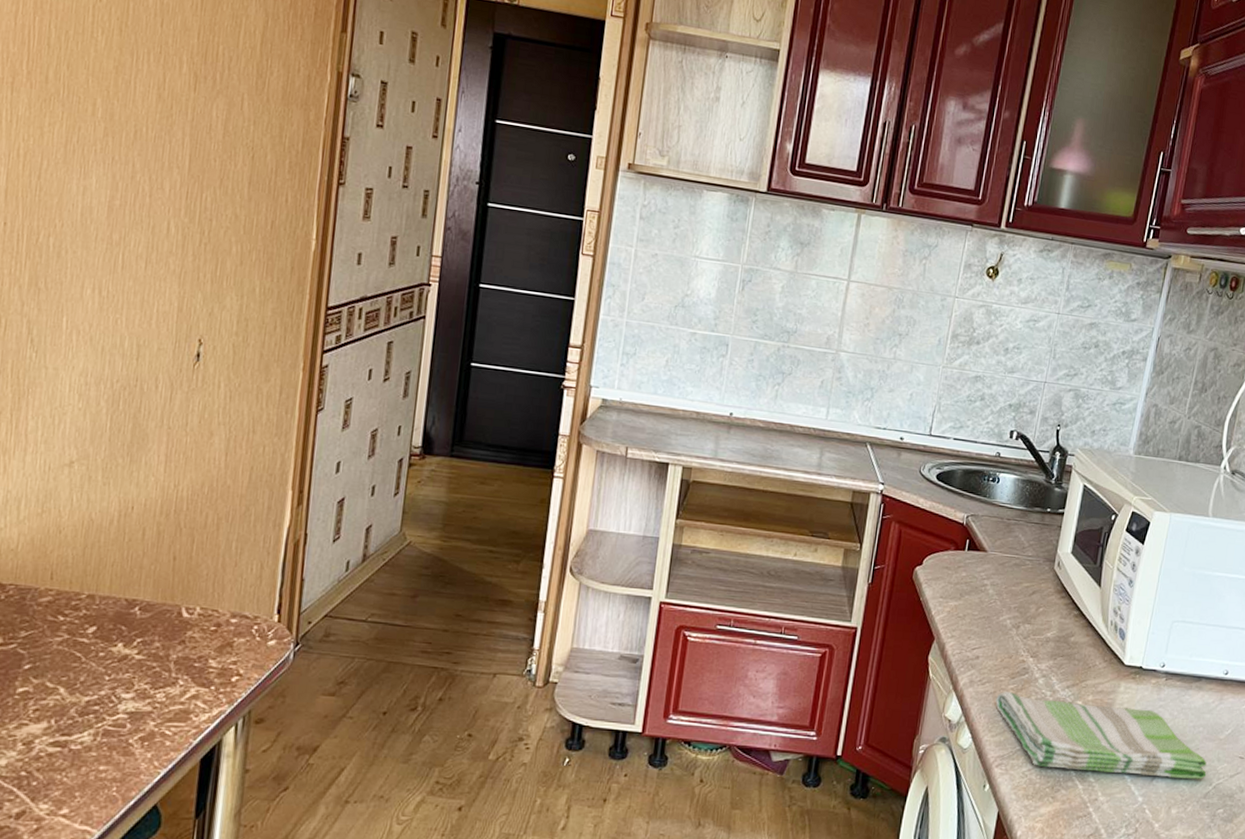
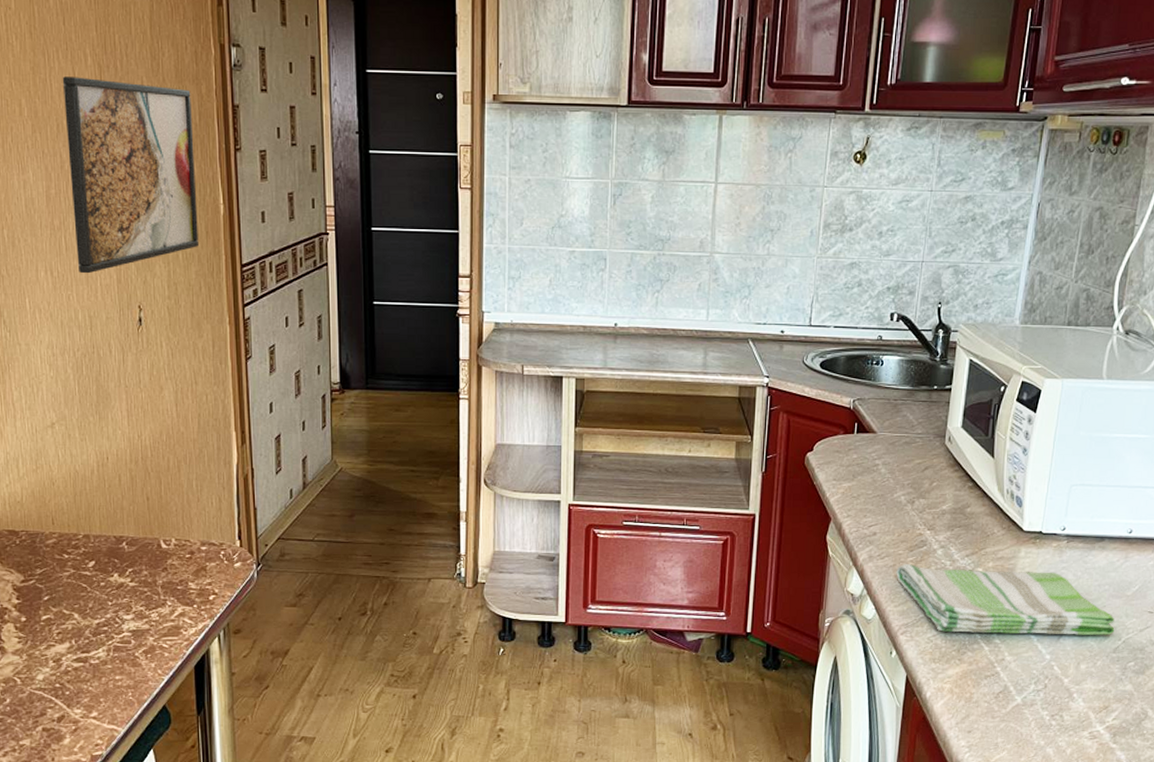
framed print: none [133,81,297,298] -> present [62,76,199,274]

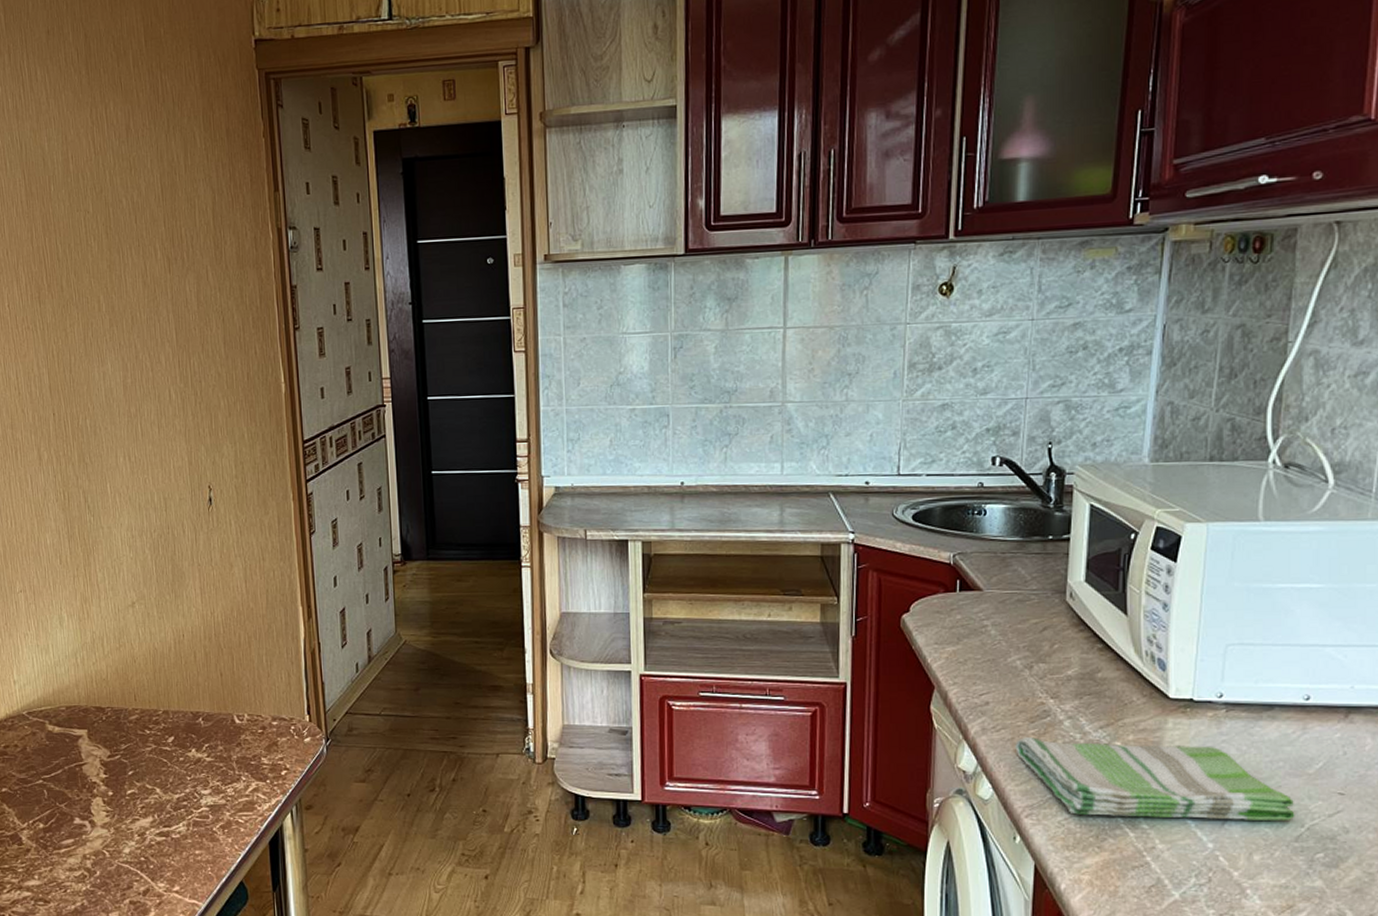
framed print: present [62,76,199,274] -> none [135,270,262,458]

